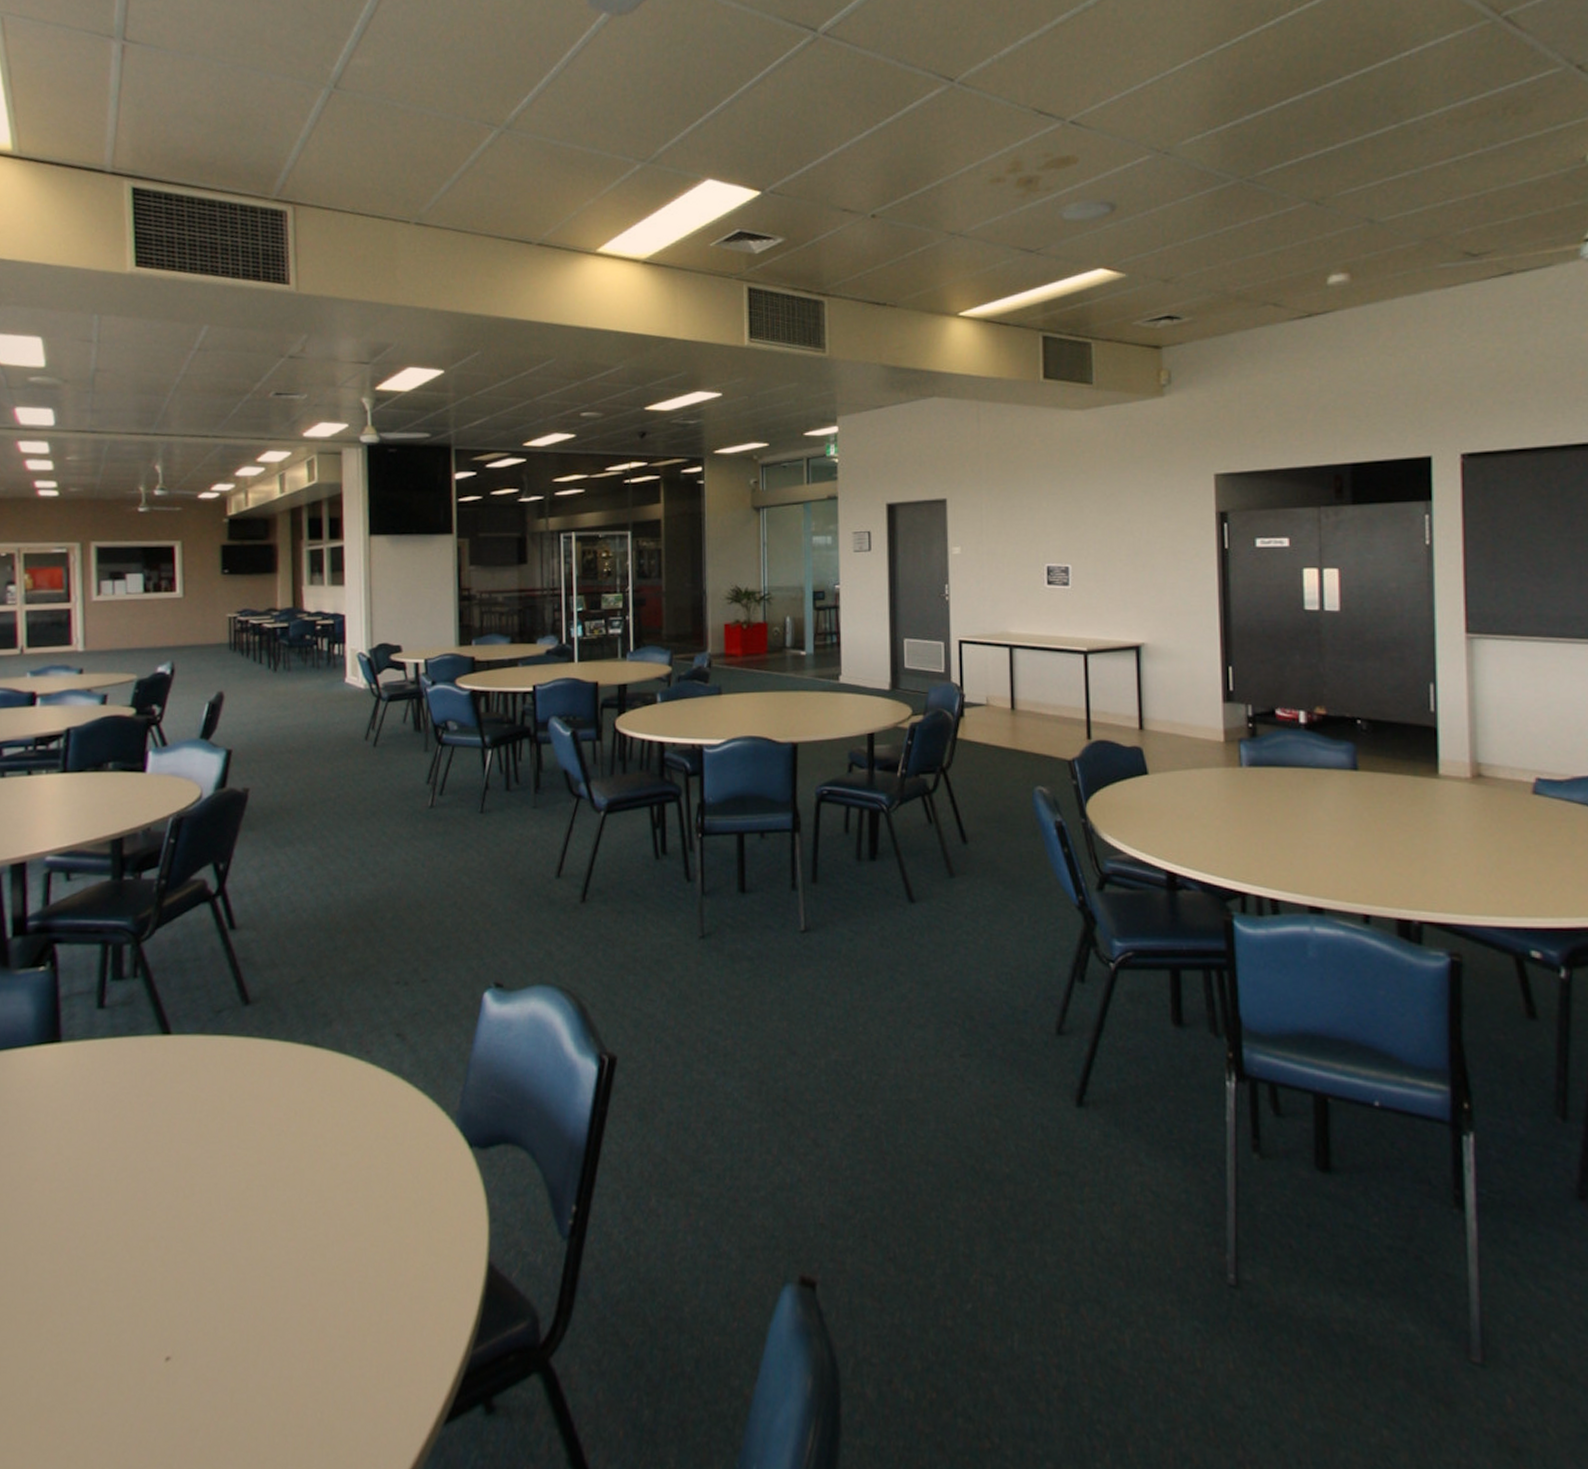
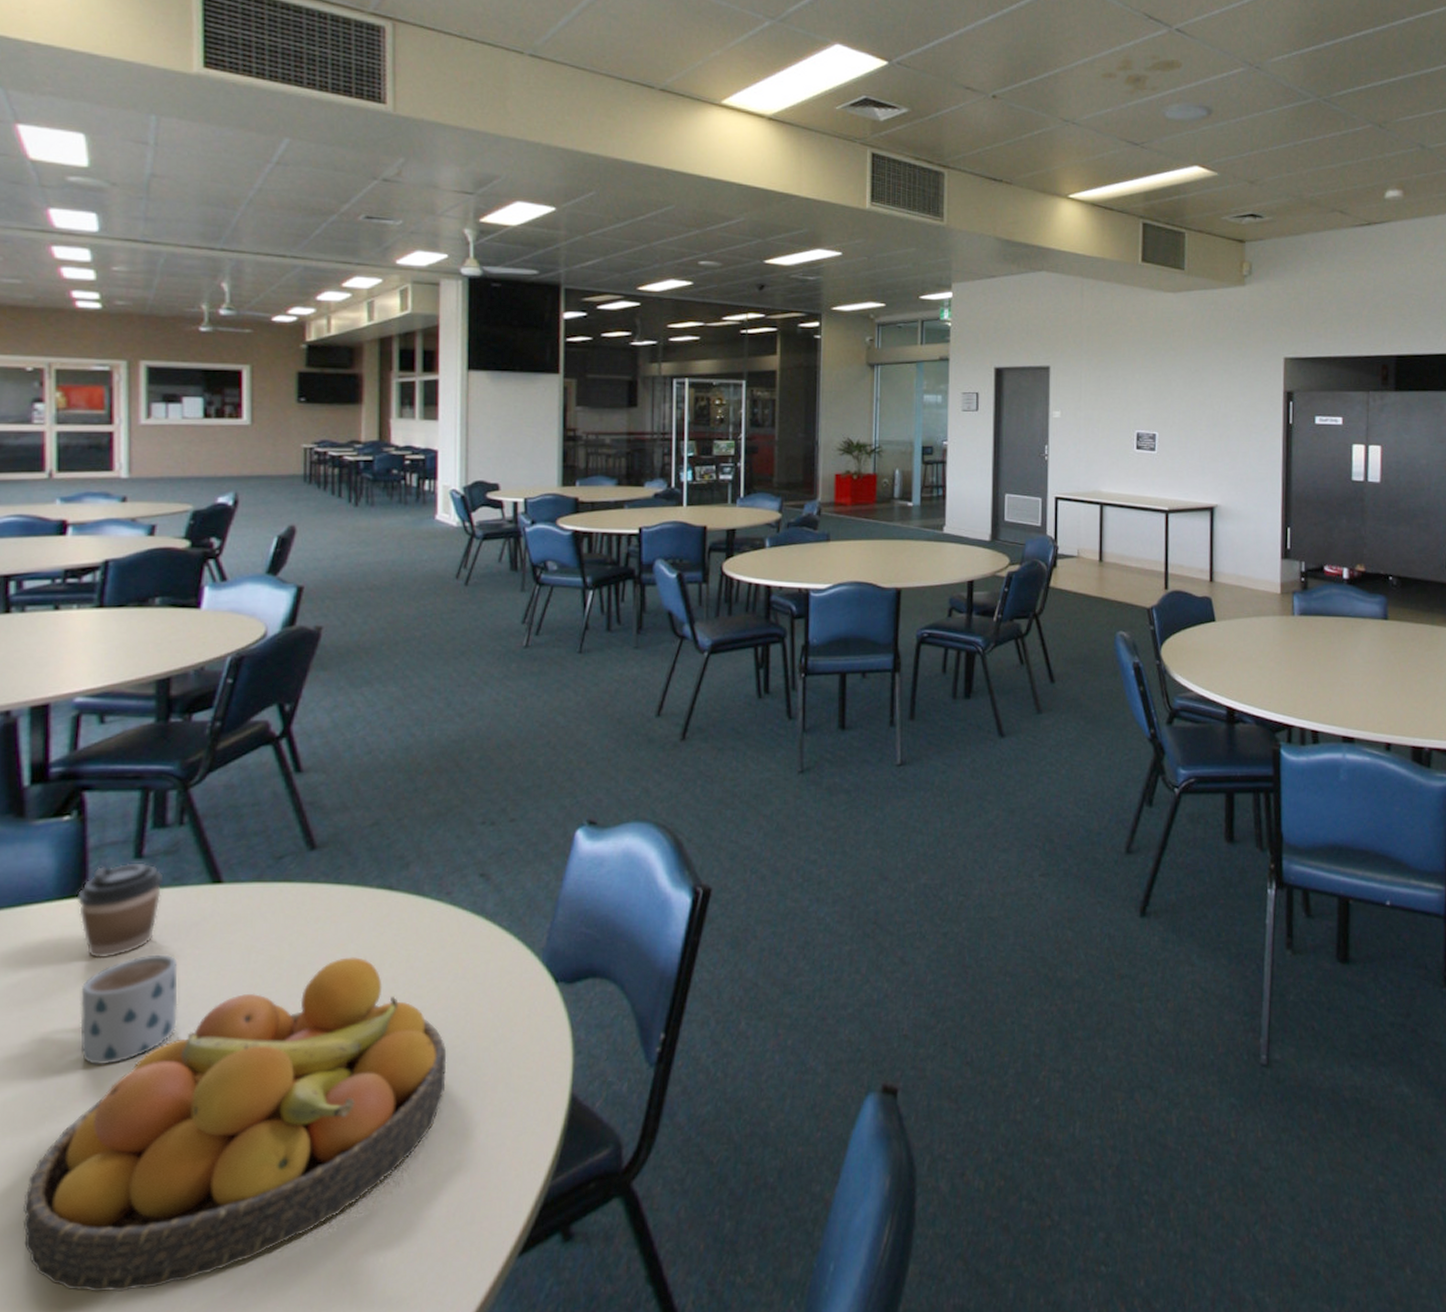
fruit bowl: none [15,1111,372,1421] -> present [22,957,447,1292]
coffee cup: none [51,1011,122,1102] -> present [76,861,164,959]
mug: none [57,1100,137,1203] -> present [80,954,178,1065]

